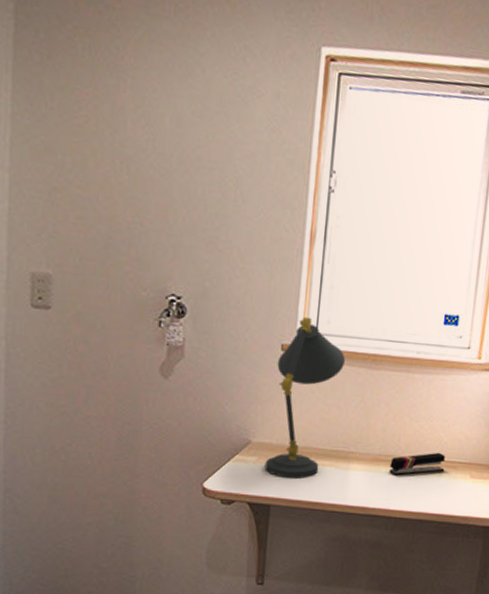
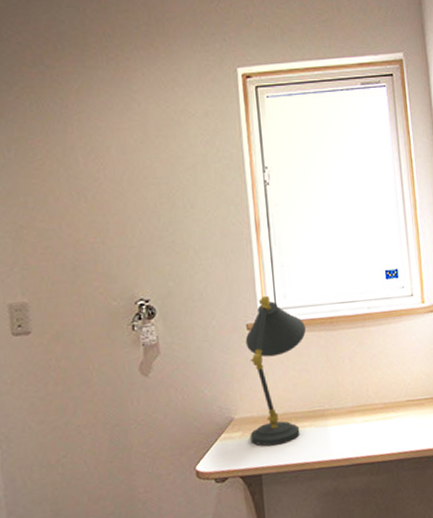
stapler: present [389,452,445,476] -> none [363,393,414,423]

